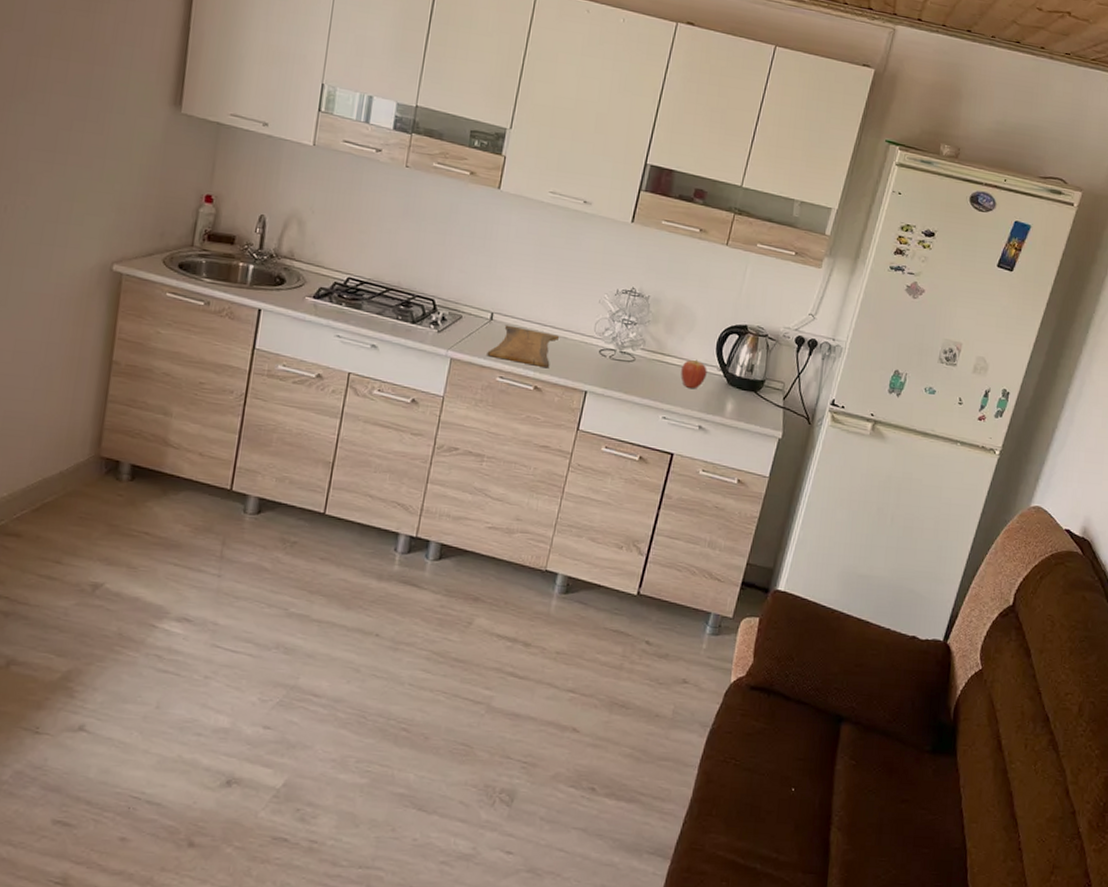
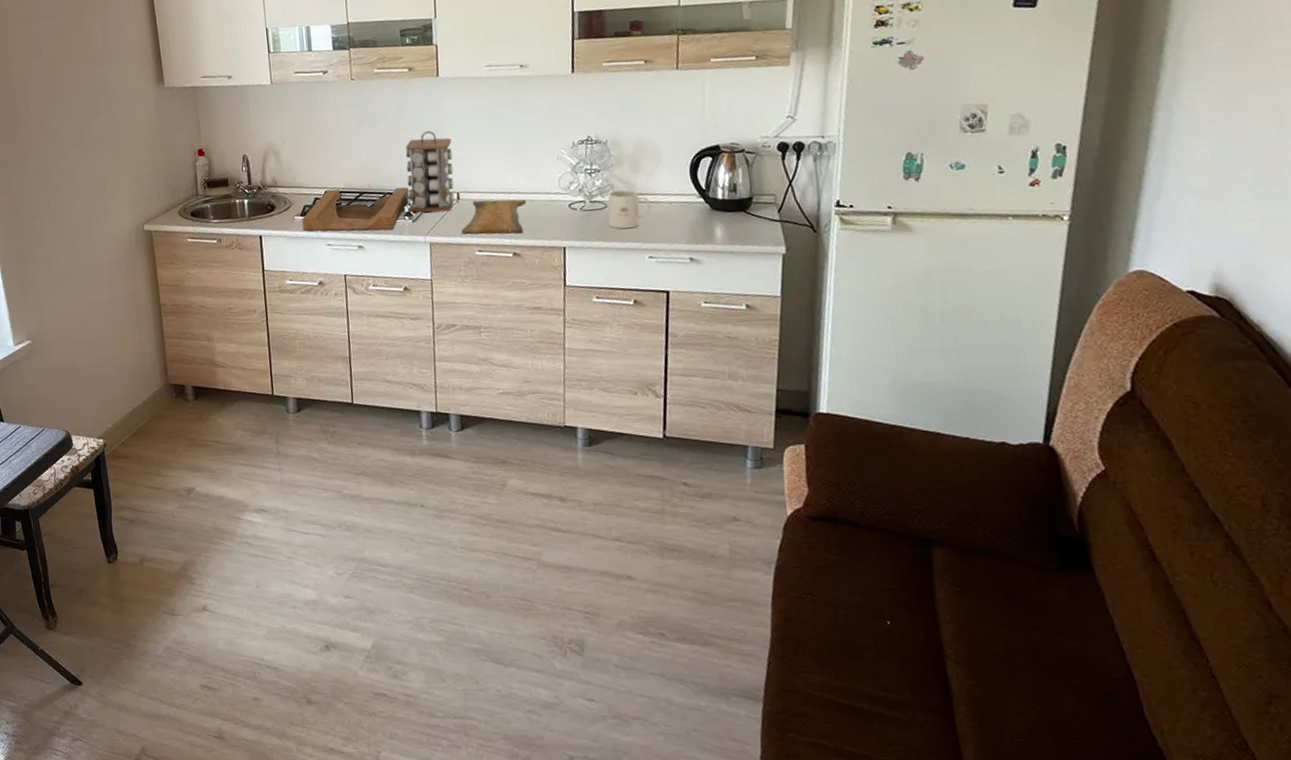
cutting board: none [312,276,442,336] -> present [302,187,410,231]
spice rack: none [436,241,498,330] -> present [405,130,454,213]
mug: none [632,346,676,387] -> present [607,189,652,229]
fruit: present [680,359,707,389] -> none [657,192,687,223]

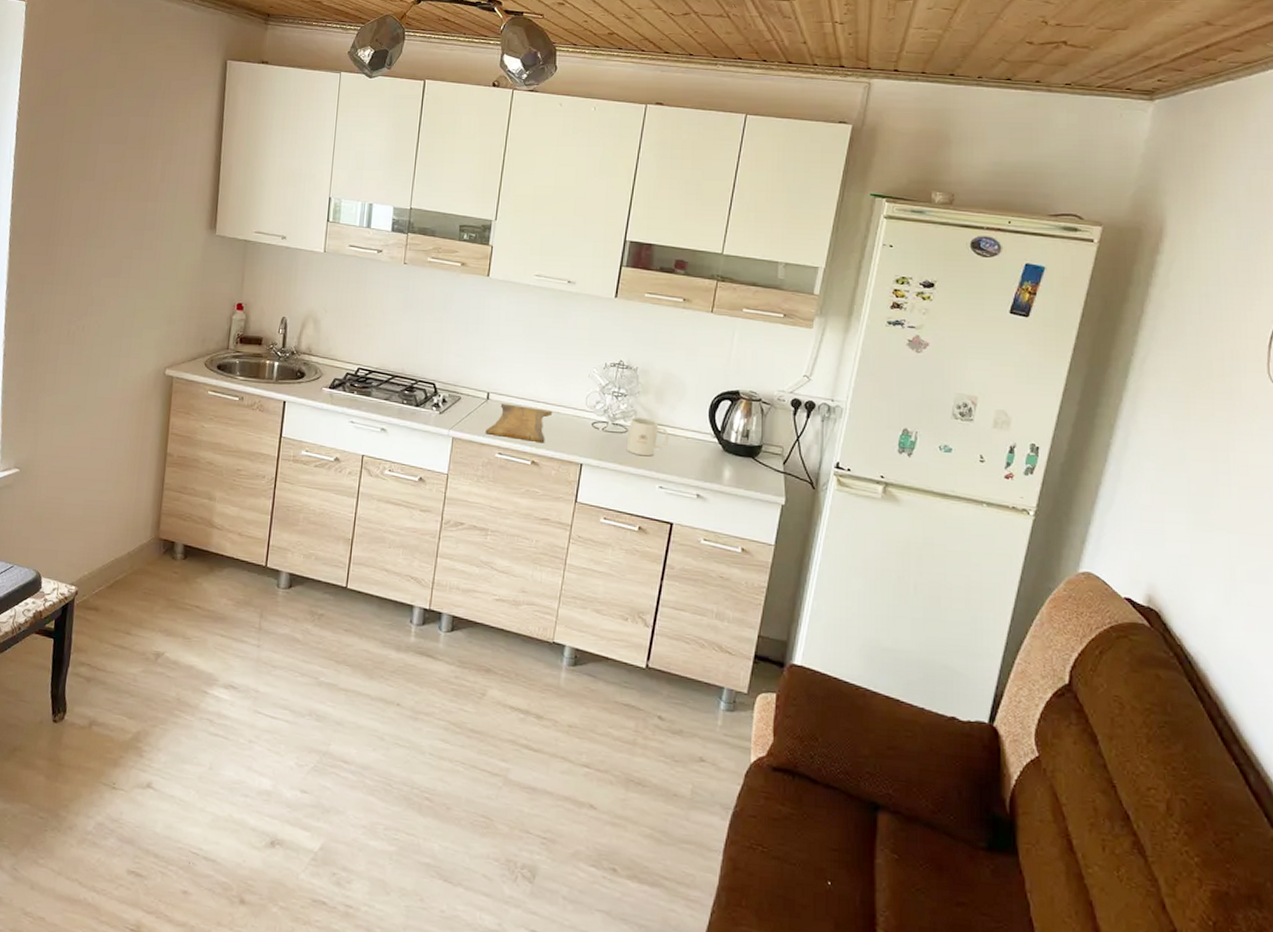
cutting board: present [302,187,410,231] -> none [329,367,442,418]
spice rack: present [405,130,454,213] -> none [437,327,491,410]

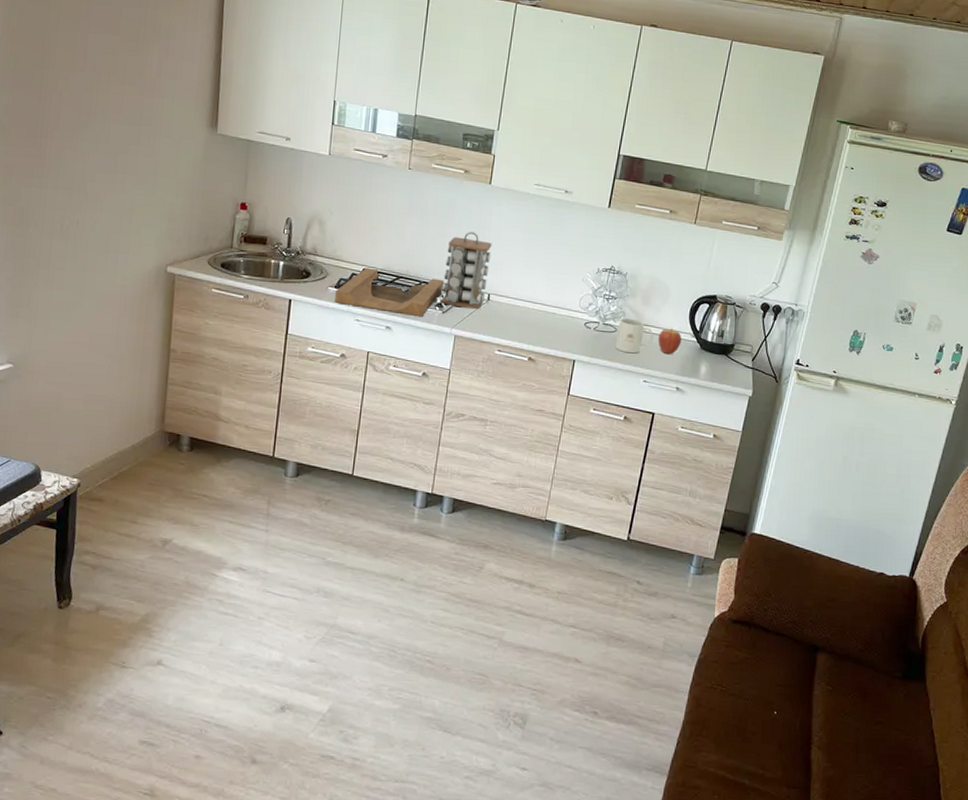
cutting board: none [329,367,442,418] -> present [335,267,445,317]
spice rack: none [437,327,491,410] -> present [440,232,492,310]
cutting board: present [485,403,553,443] -> none [486,304,549,341]
fruit: none [674,428,701,458] -> present [658,328,682,355]

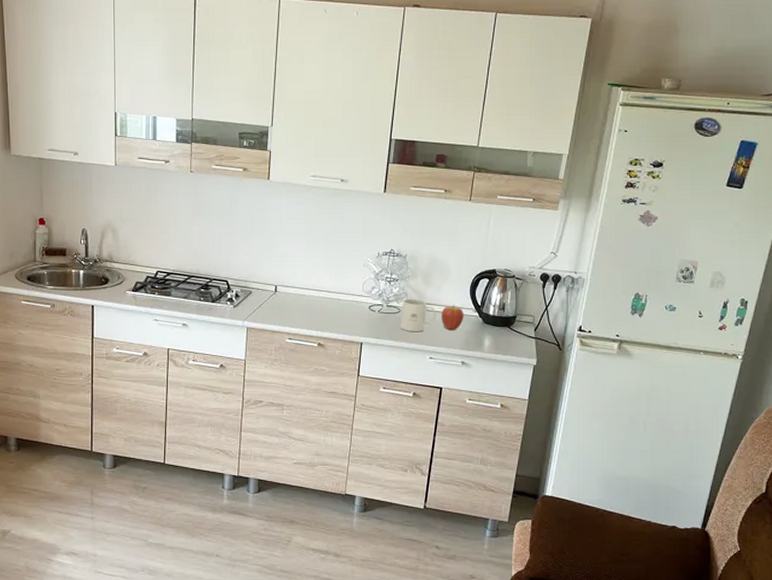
cutting board: present [335,267,445,317] -> none [133,270,233,313]
spice rack: present [440,232,492,310] -> none [231,227,275,302]

